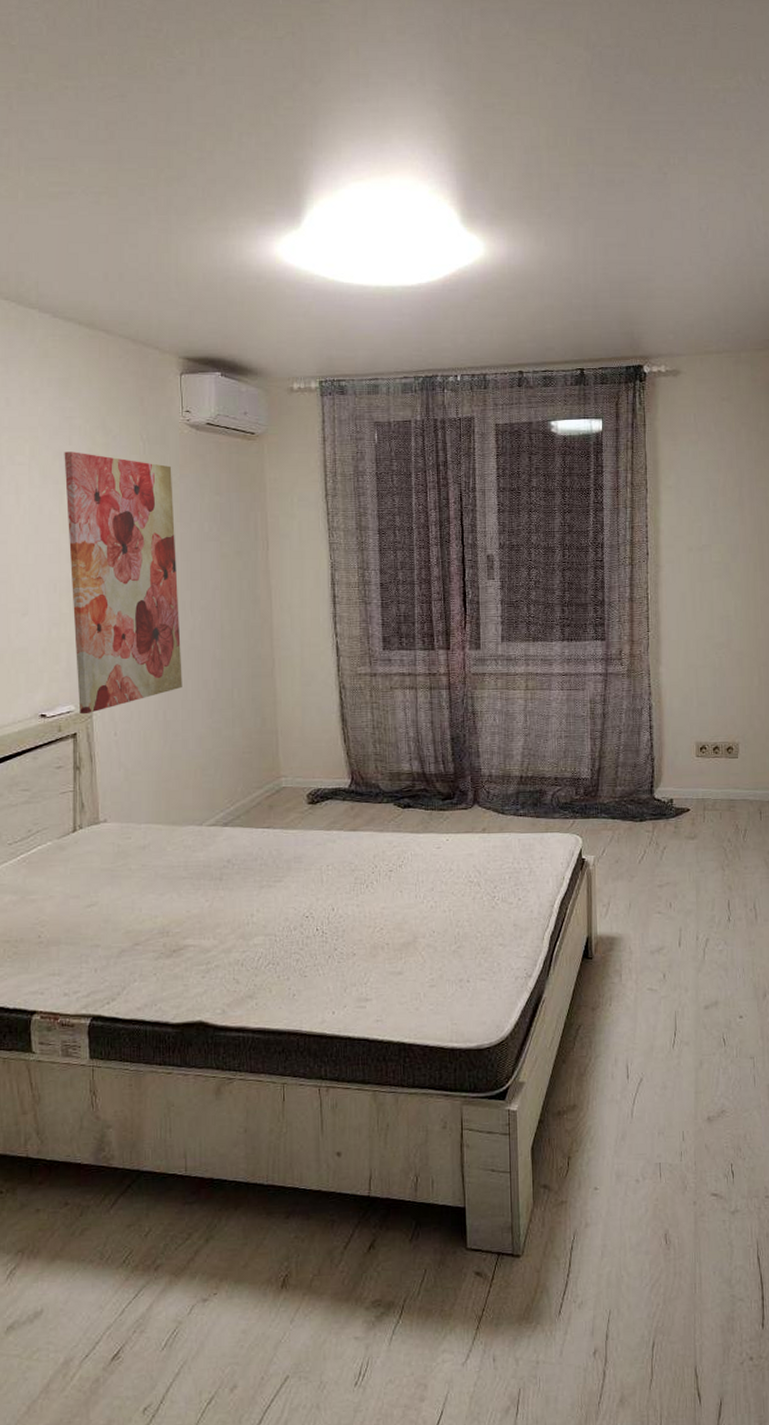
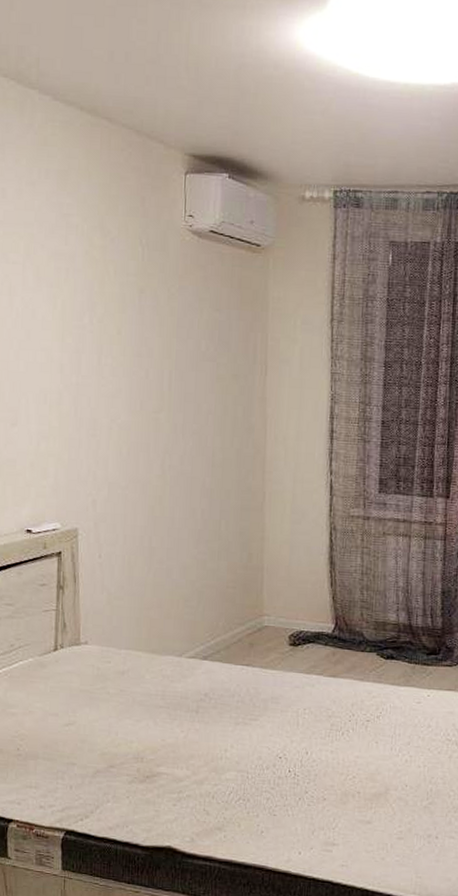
wall art: present [64,452,182,715] -> none [59,252,171,534]

